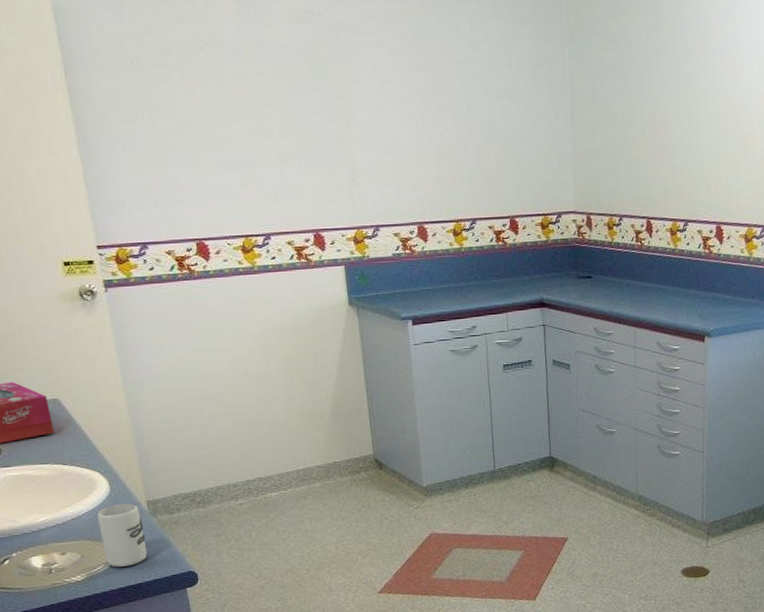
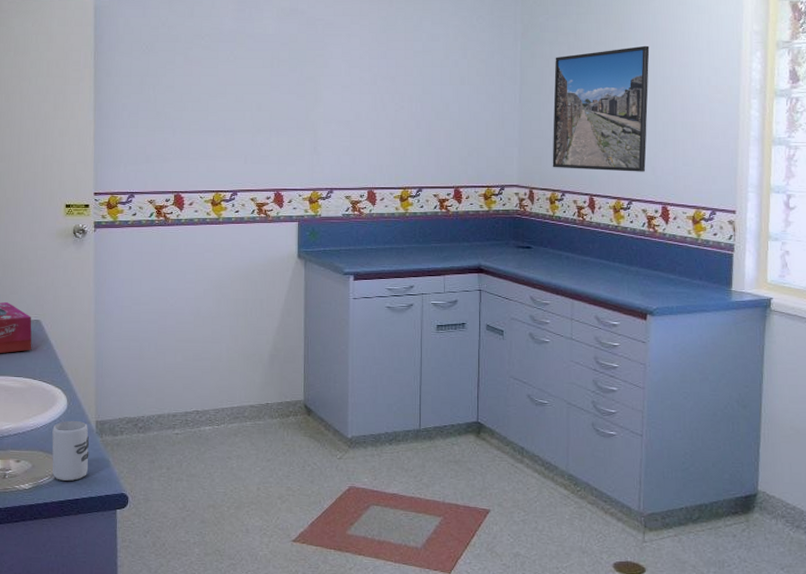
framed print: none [605,51,701,192] -> present [552,45,650,172]

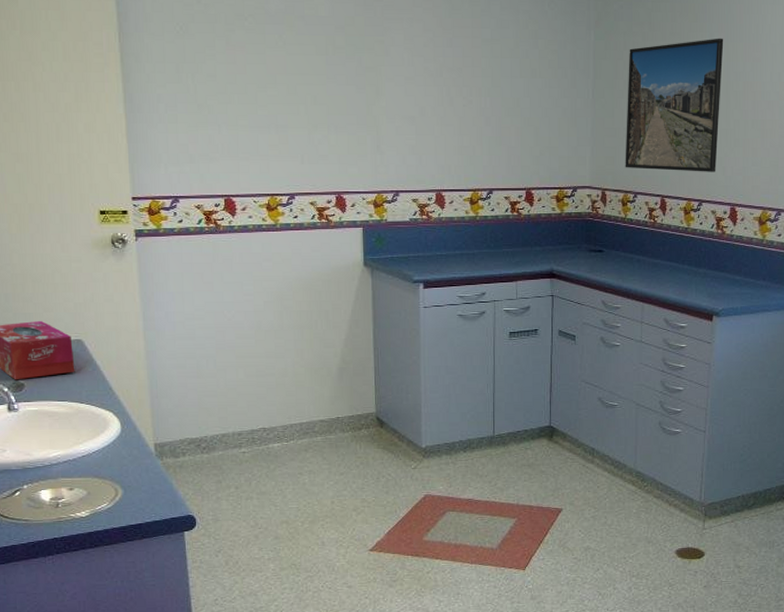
cup: present [52,420,90,481] -> none [106,444,150,506]

